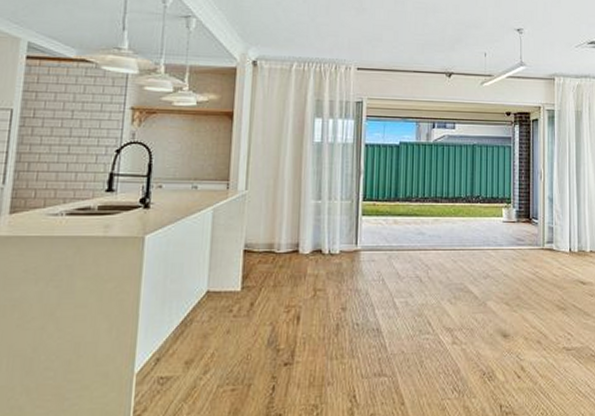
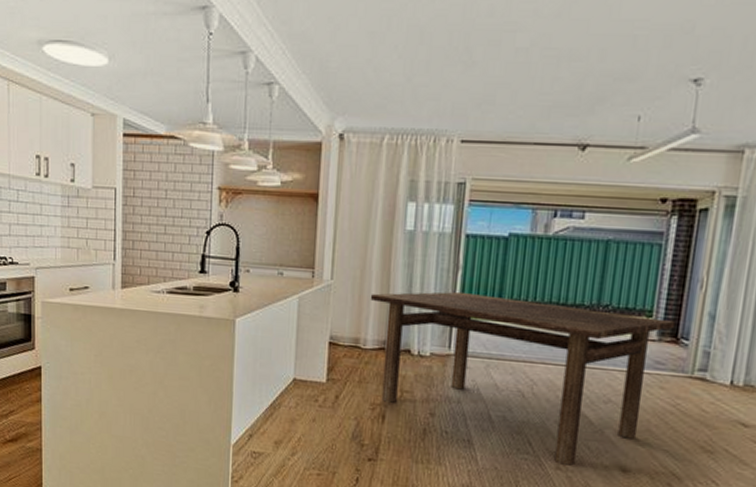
dining table: none [283,193,526,339] -> present [370,291,674,466]

